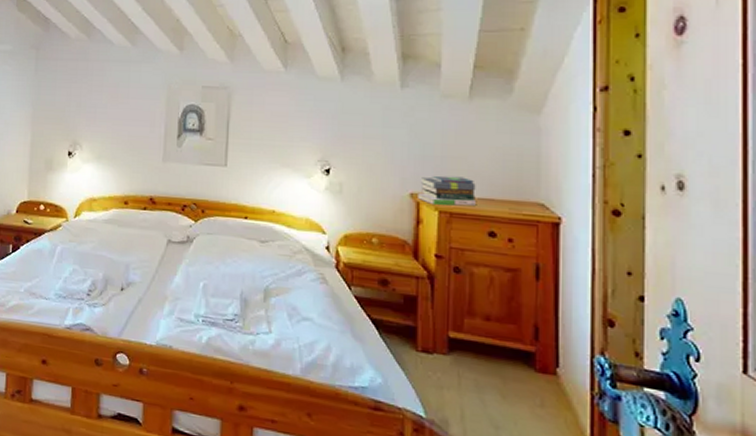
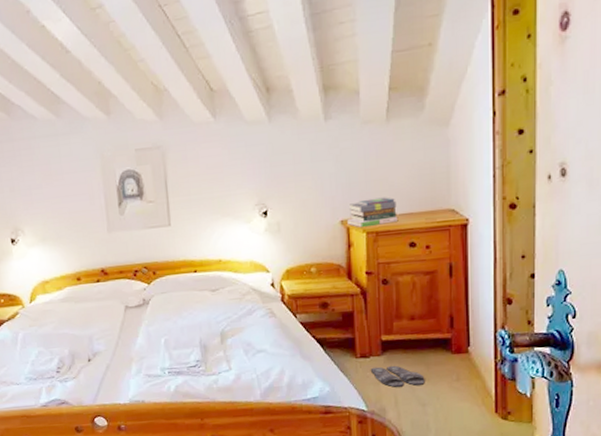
slippers: none [434,366,500,402] -> present [371,365,425,387]

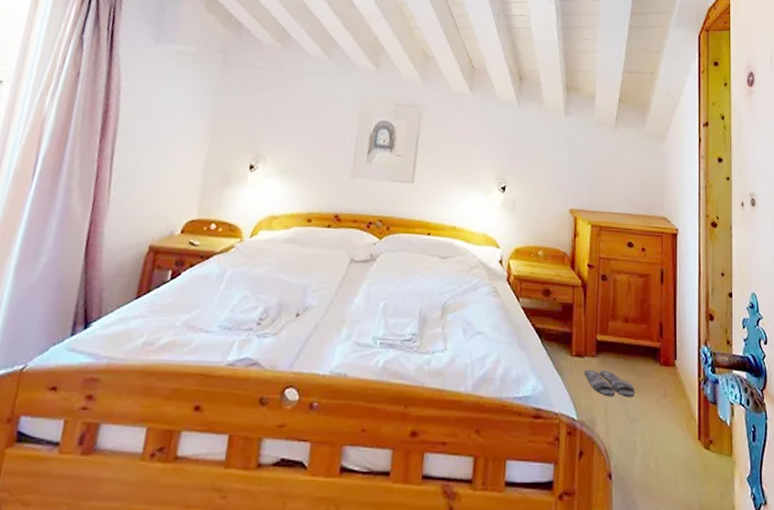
books: present [347,197,397,228] -> none [575,193,619,220]

